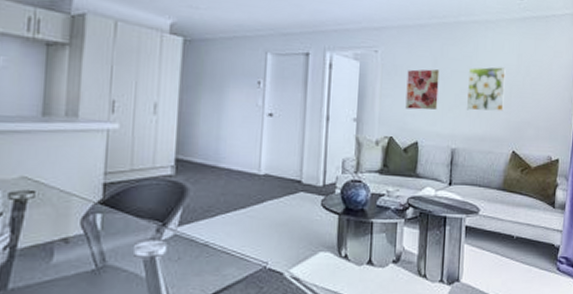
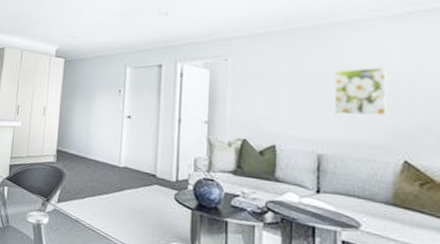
wall art: present [405,69,440,110] -> none [259,73,298,114]

